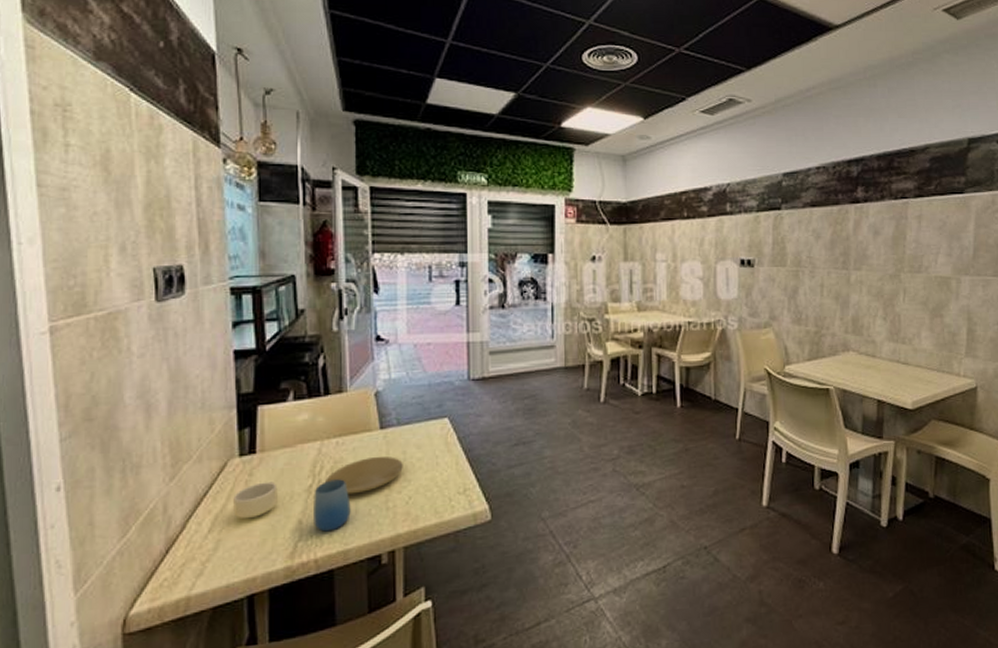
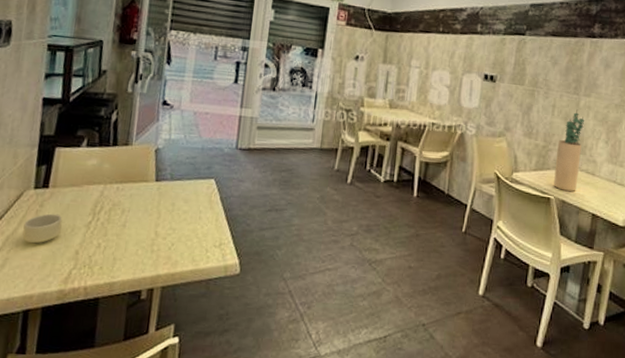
cup: present [312,479,351,532] -> none [88,219,122,264]
plate: present [326,457,403,494] -> none [103,205,171,235]
vase: none [830,286,859,379] -> present [554,109,585,192]

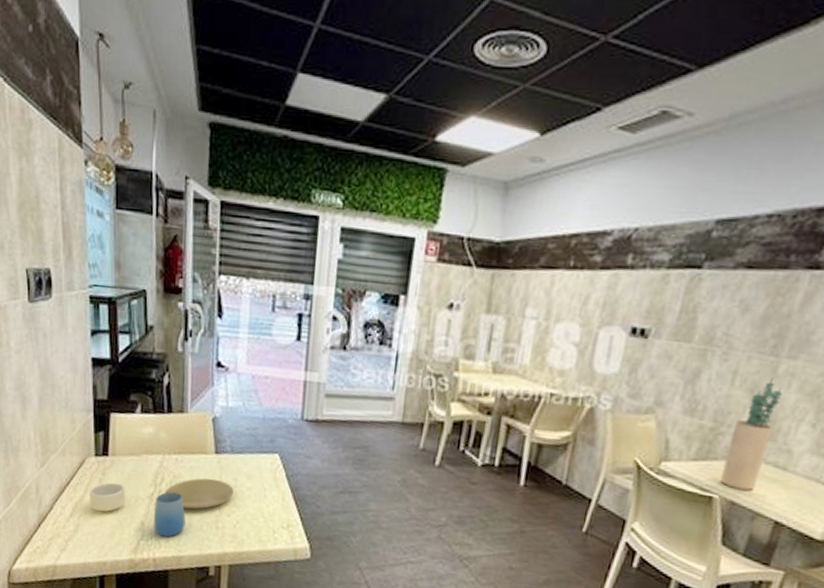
cup: none [88,219,122,264] -> present [153,492,186,537]
plate: none [103,205,171,235] -> present [165,478,234,509]

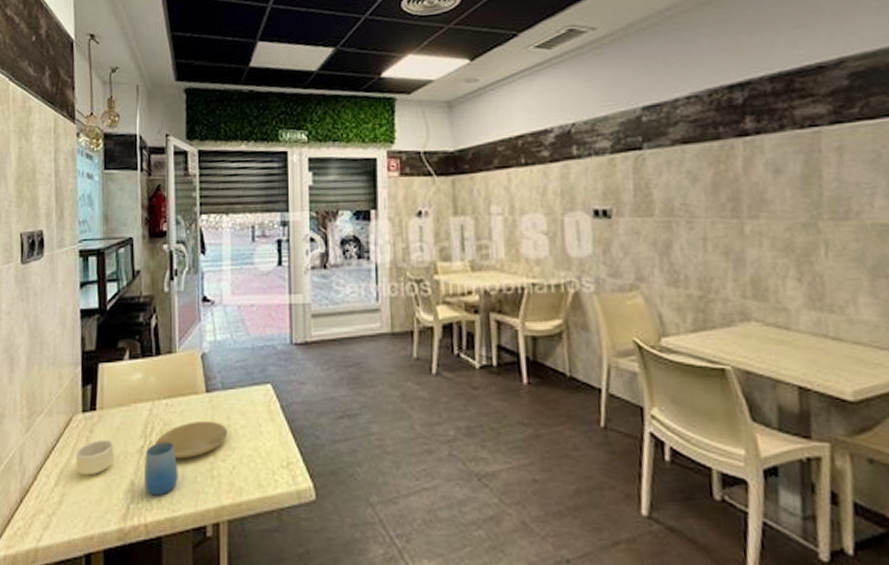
vase: present [720,377,784,491] -> none [721,238,765,358]

